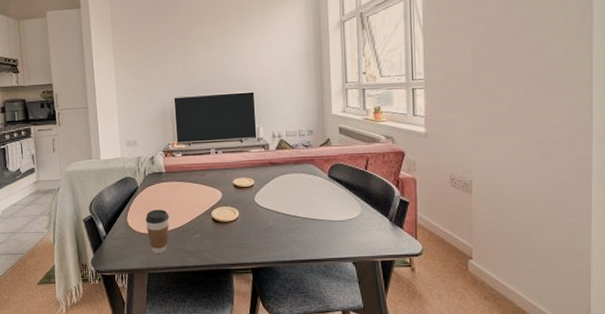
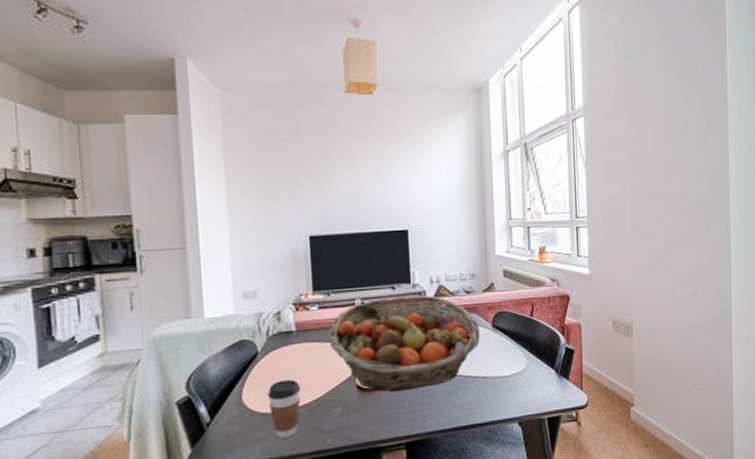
fruit basket: none [190,147,317,226] -> present [329,295,481,393]

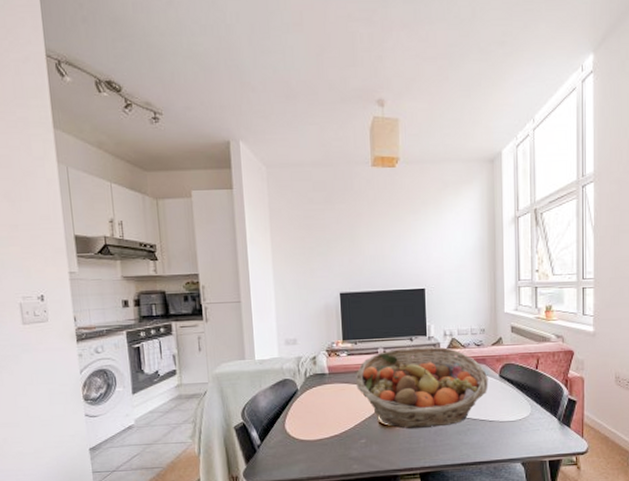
coffee cup: present [268,379,301,438] -> none [305,414,333,462]

